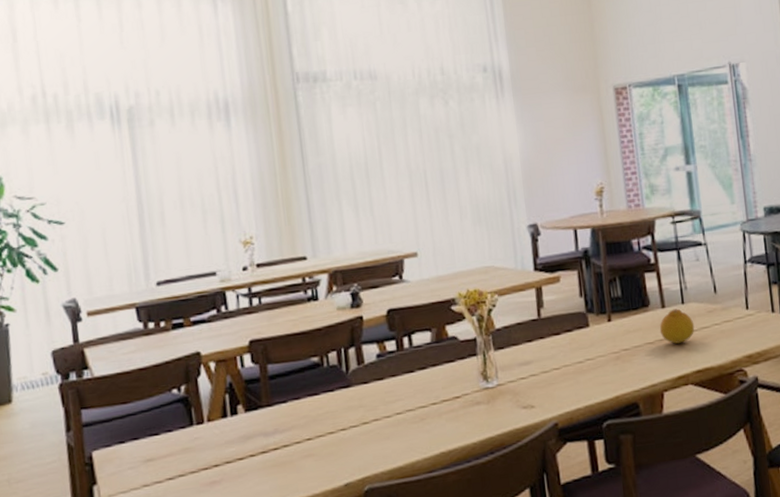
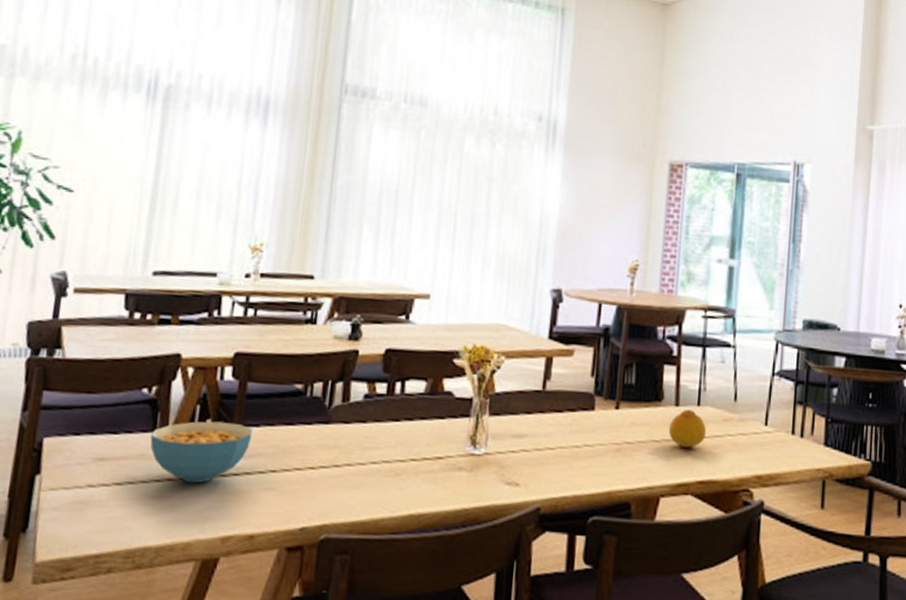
cereal bowl: none [189,403,282,465] -> present [150,421,253,483]

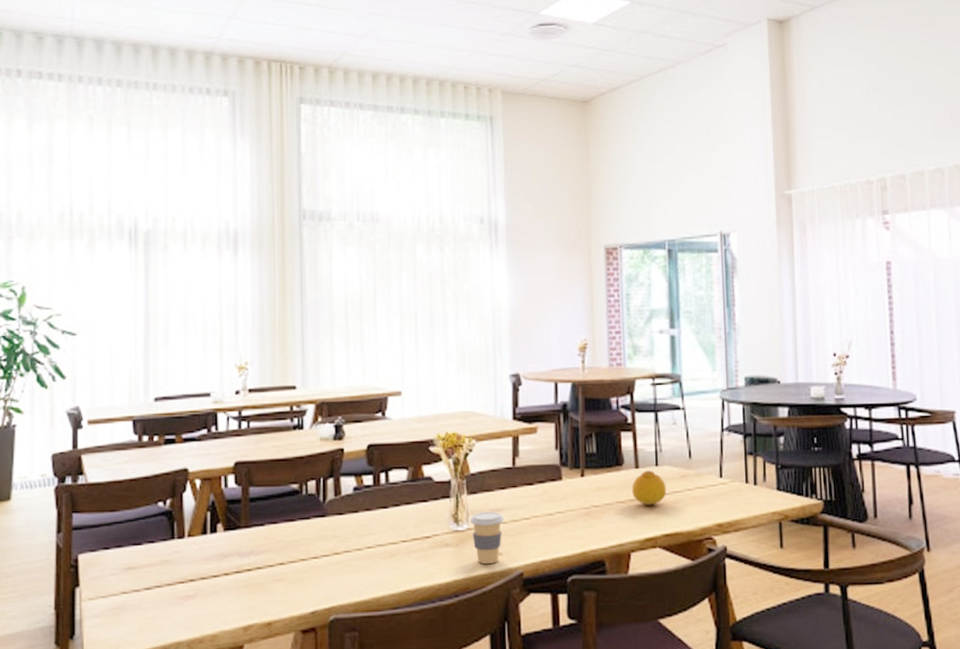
cereal bowl: present [150,421,253,483] -> none [170,524,259,582]
coffee cup: none [489,436,526,494] -> present [470,512,504,564]

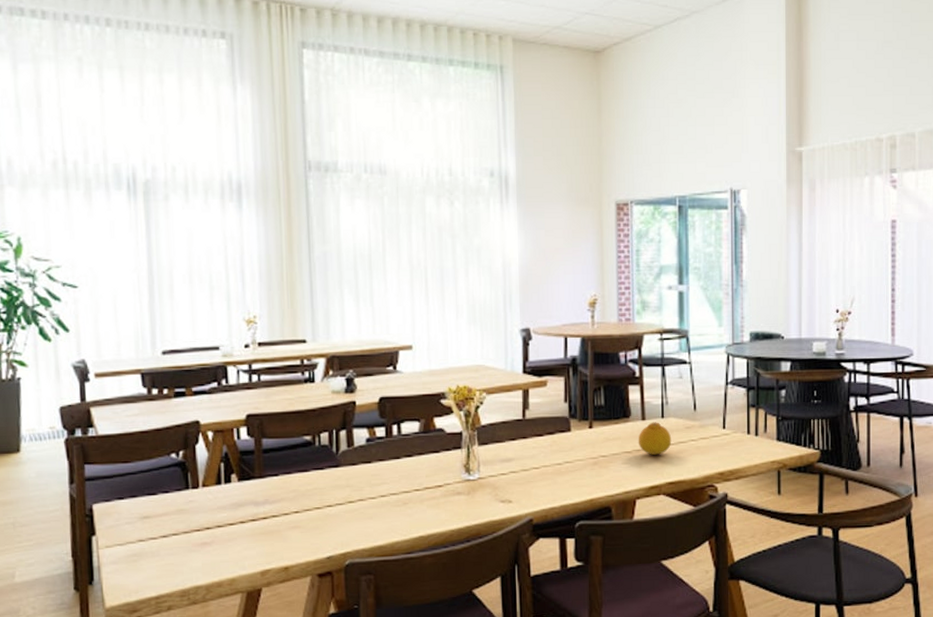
coffee cup: present [470,512,504,564] -> none [481,462,514,511]

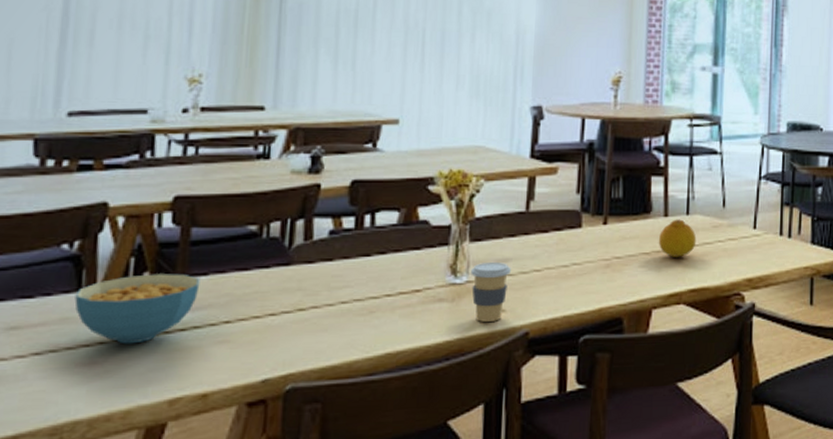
cereal bowl: none [185,475,273,529] -> present [74,273,200,344]
coffee cup: none [481,462,514,511] -> present [471,263,511,322]

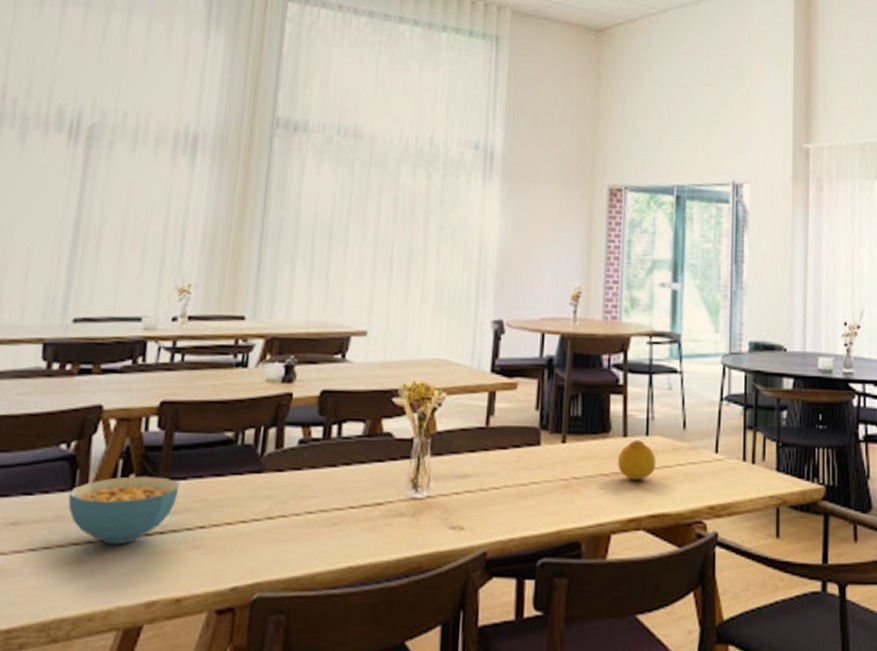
coffee cup: present [471,263,511,322] -> none [431,478,470,539]

